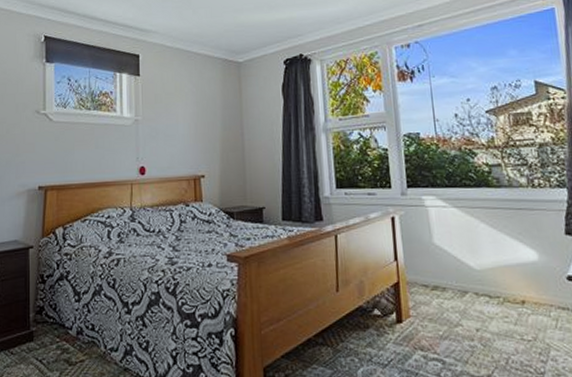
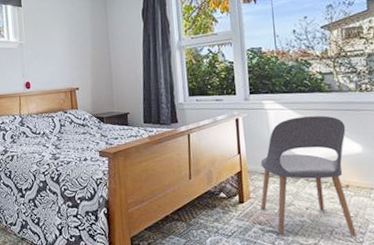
chair: none [421,215,537,365] -> present [260,115,356,236]

